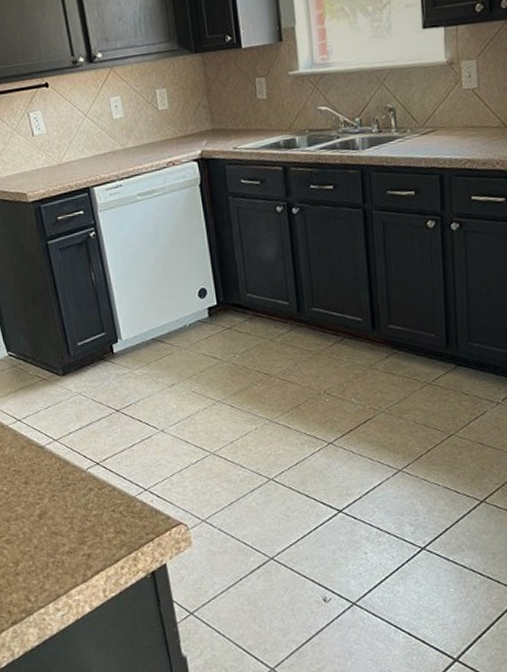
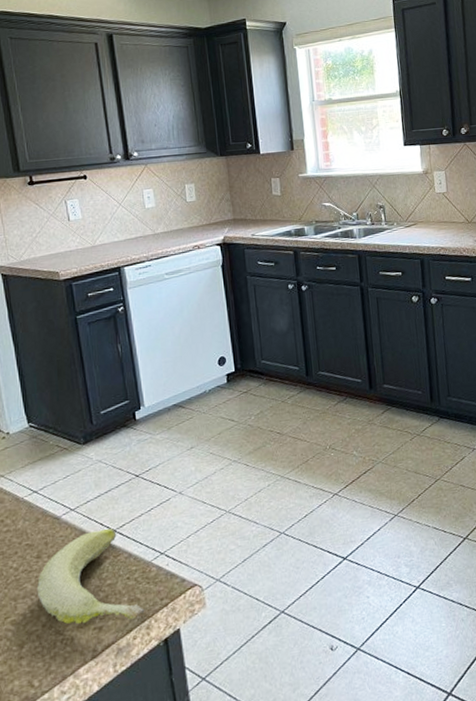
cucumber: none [26,460,131,550] -> present [36,528,145,625]

